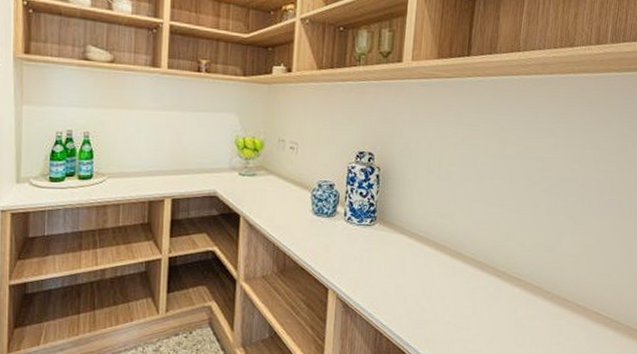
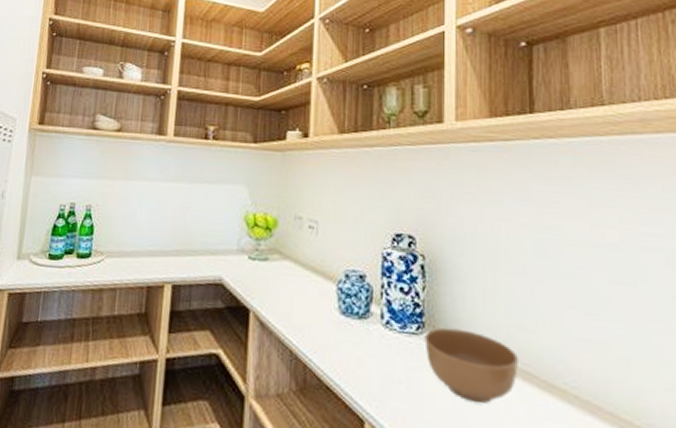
bowl: none [375,219,440,269] -> present [424,327,520,403]

